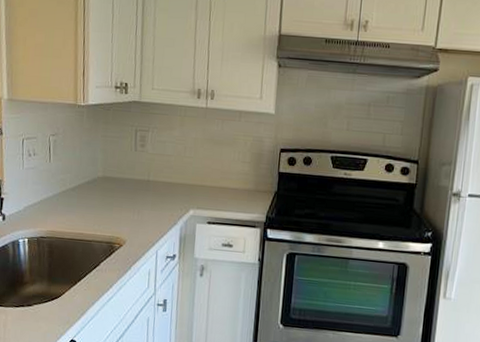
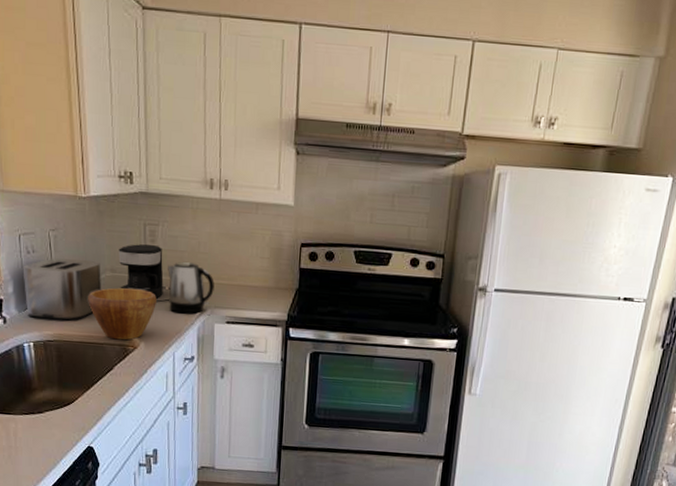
toaster: none [23,160,94,219] -> present [23,258,101,321]
bowl: none [80,188,143,238] -> present [88,287,157,340]
coffee maker: none [110,148,157,203] -> present [118,244,171,303]
kettle: none [154,164,198,215] -> present [168,261,215,314]

